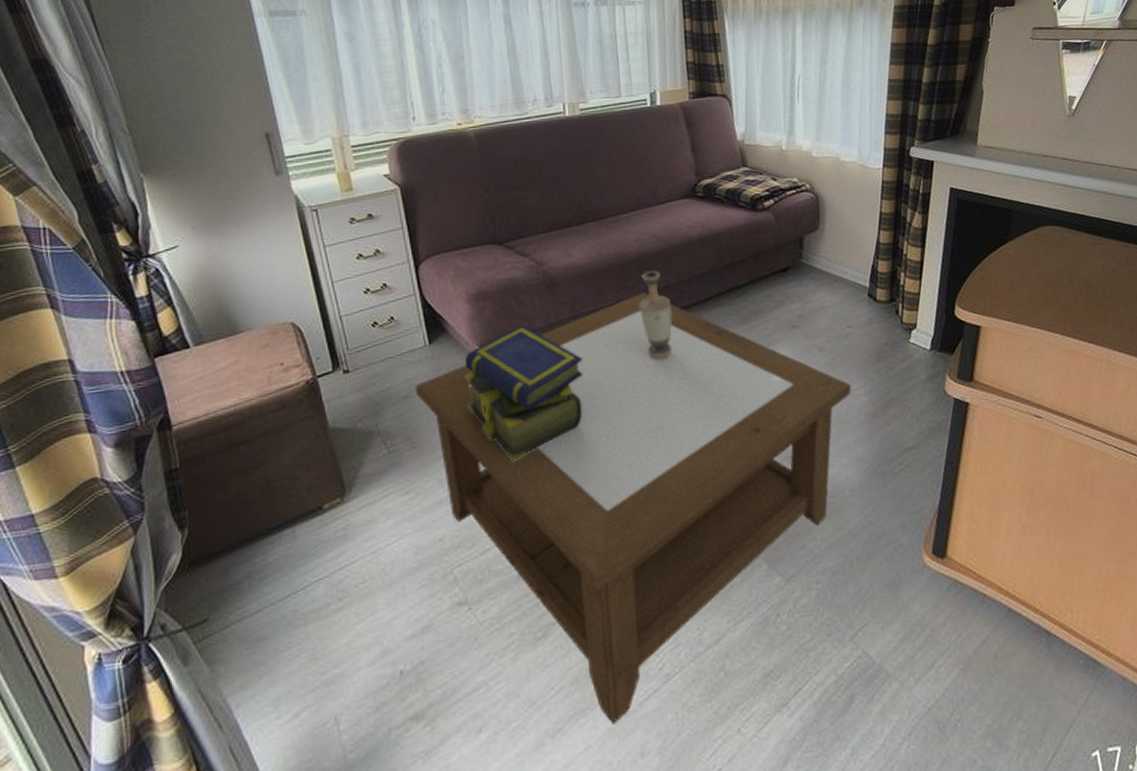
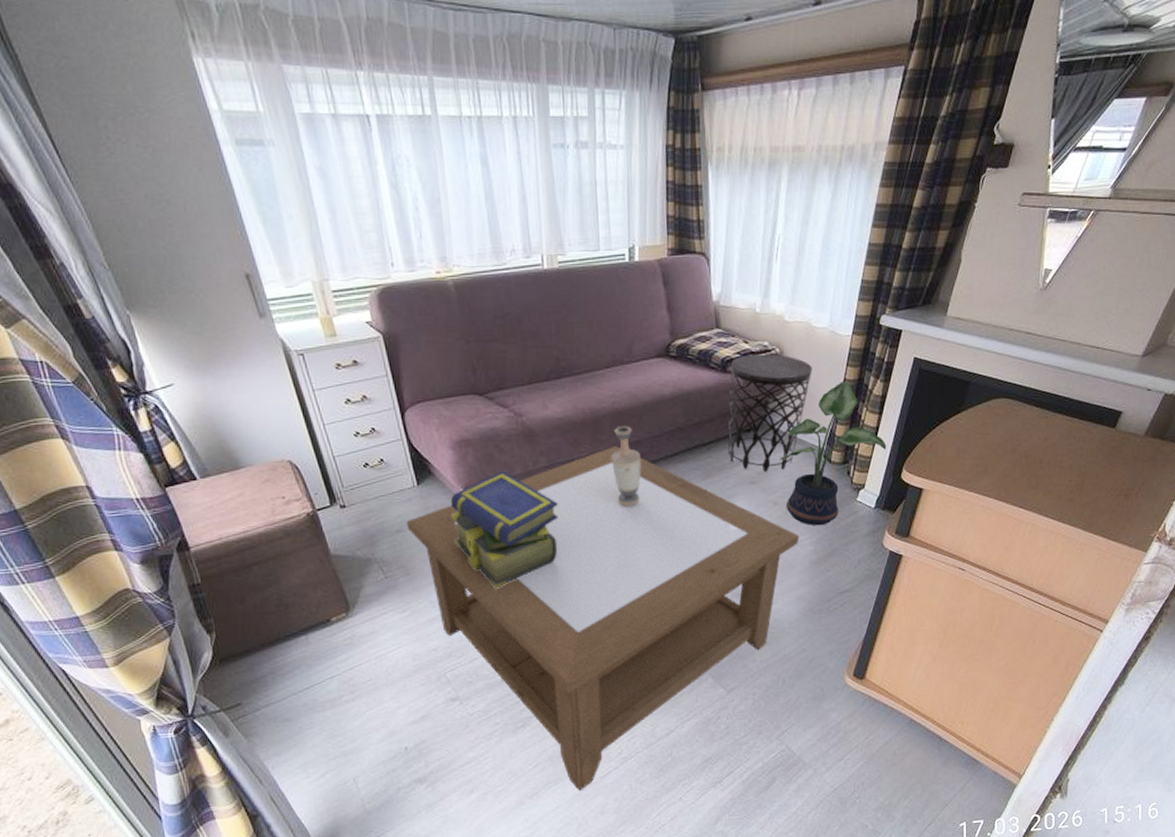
side table: none [760,190,846,314] -> present [728,354,812,472]
potted plant: none [821,215,935,373] -> present [780,381,887,526]

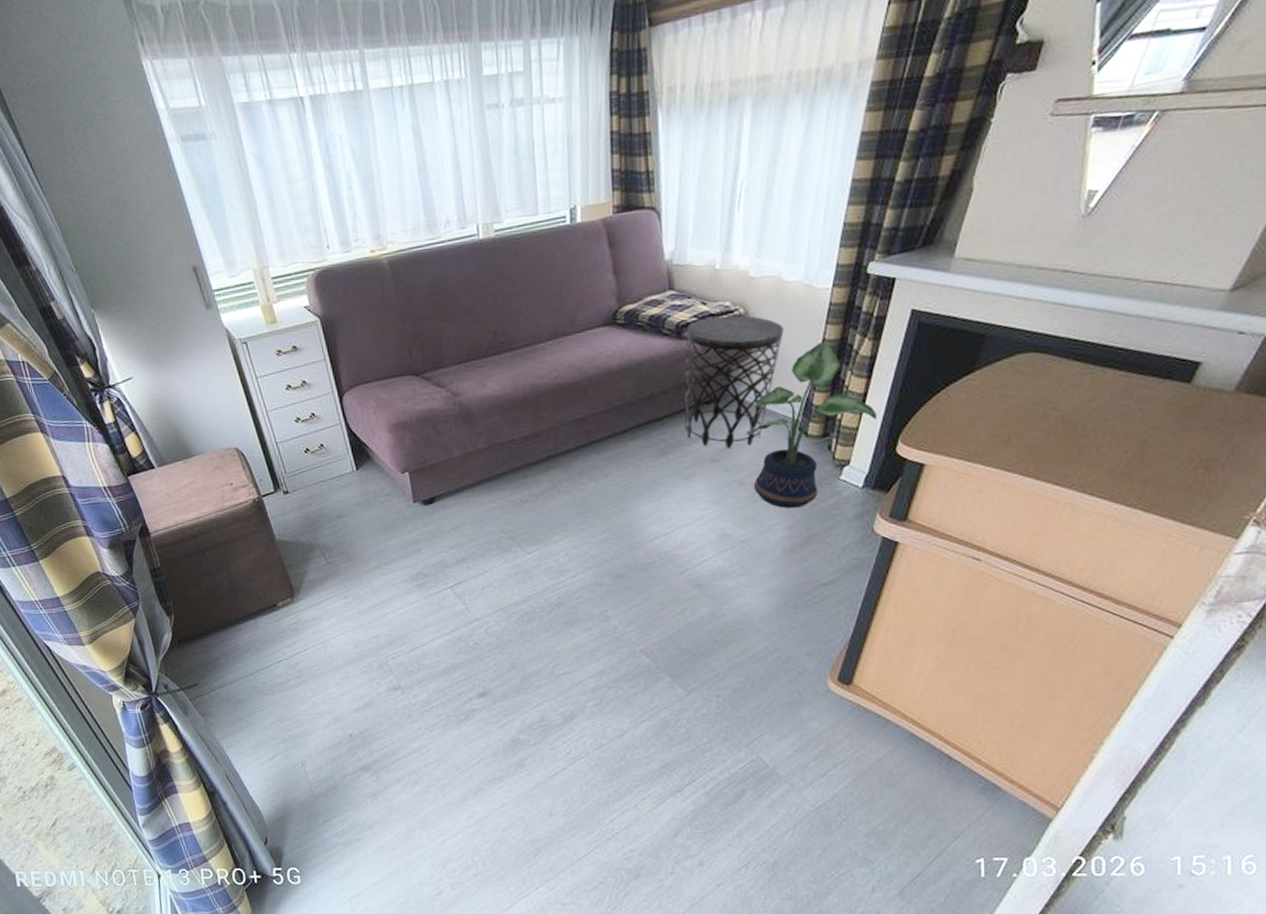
coffee table: present [406,445,800,791] -> none [346,423,771,790]
stack of books: present [450,471,559,589] -> none [389,453,499,576]
vase: present [611,425,641,506] -> none [554,401,587,489]

